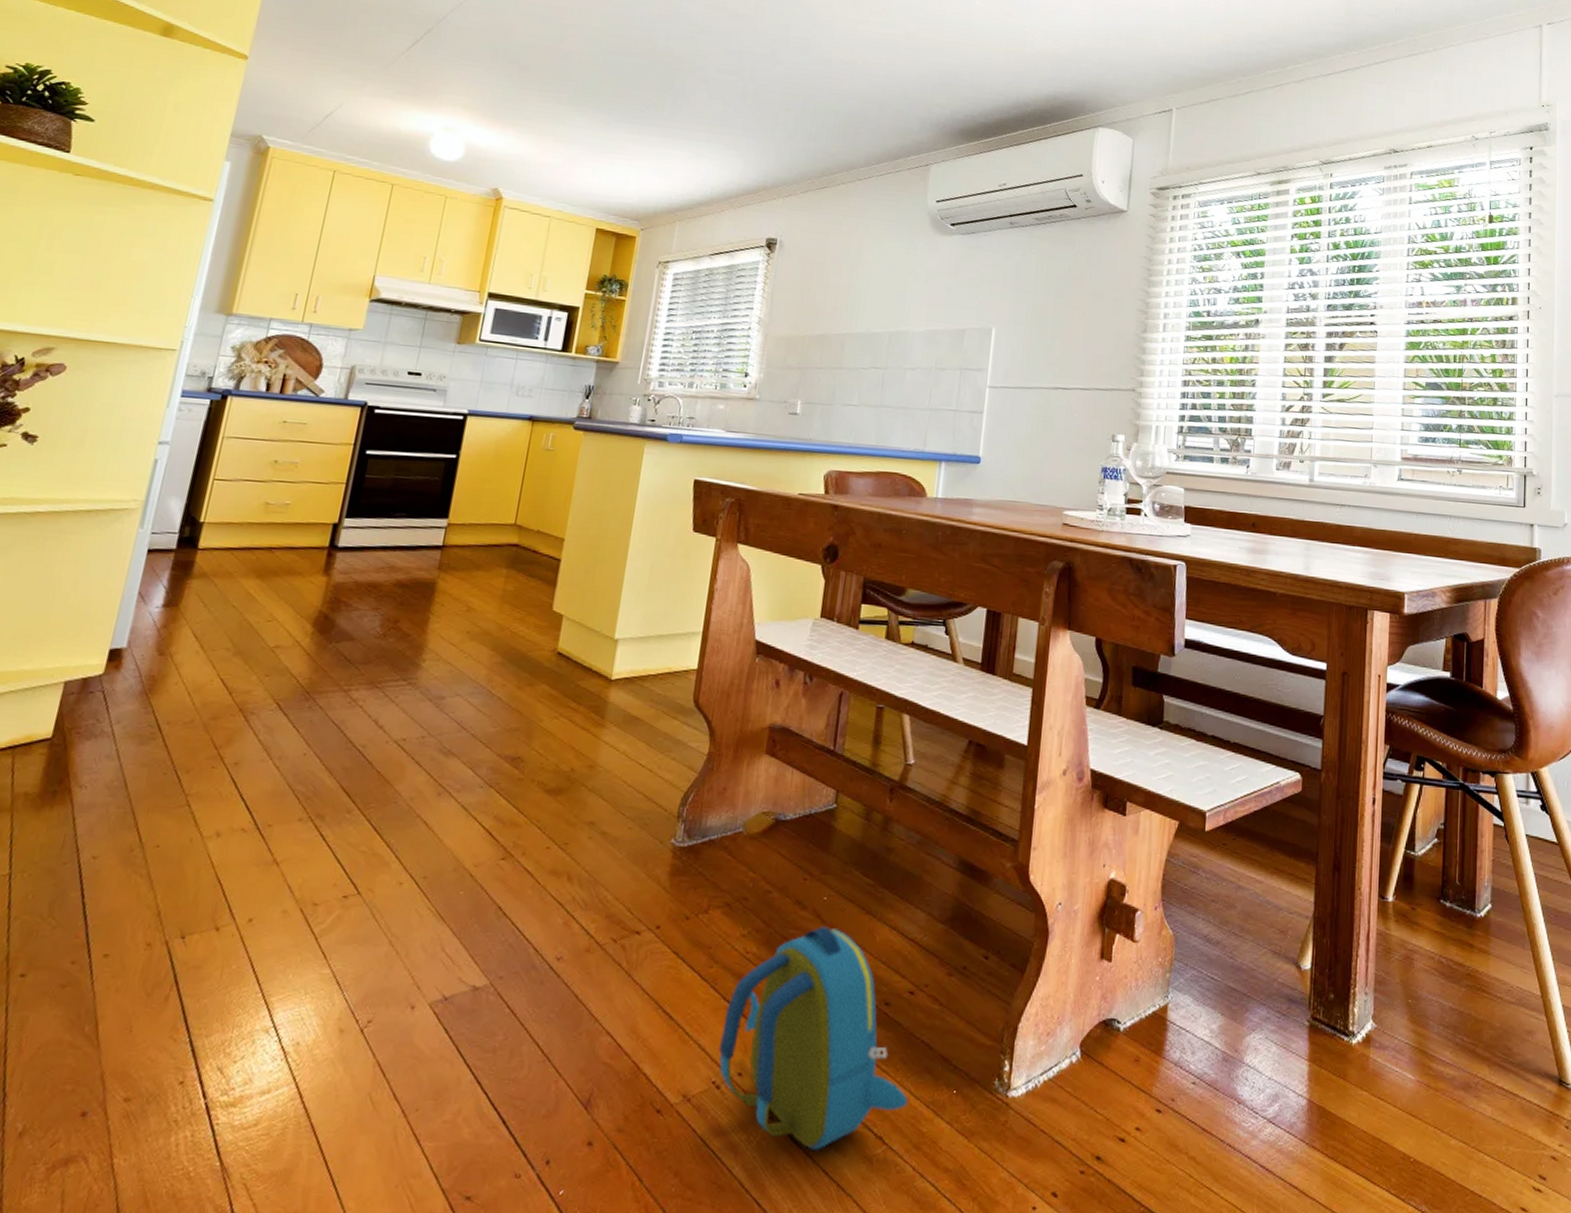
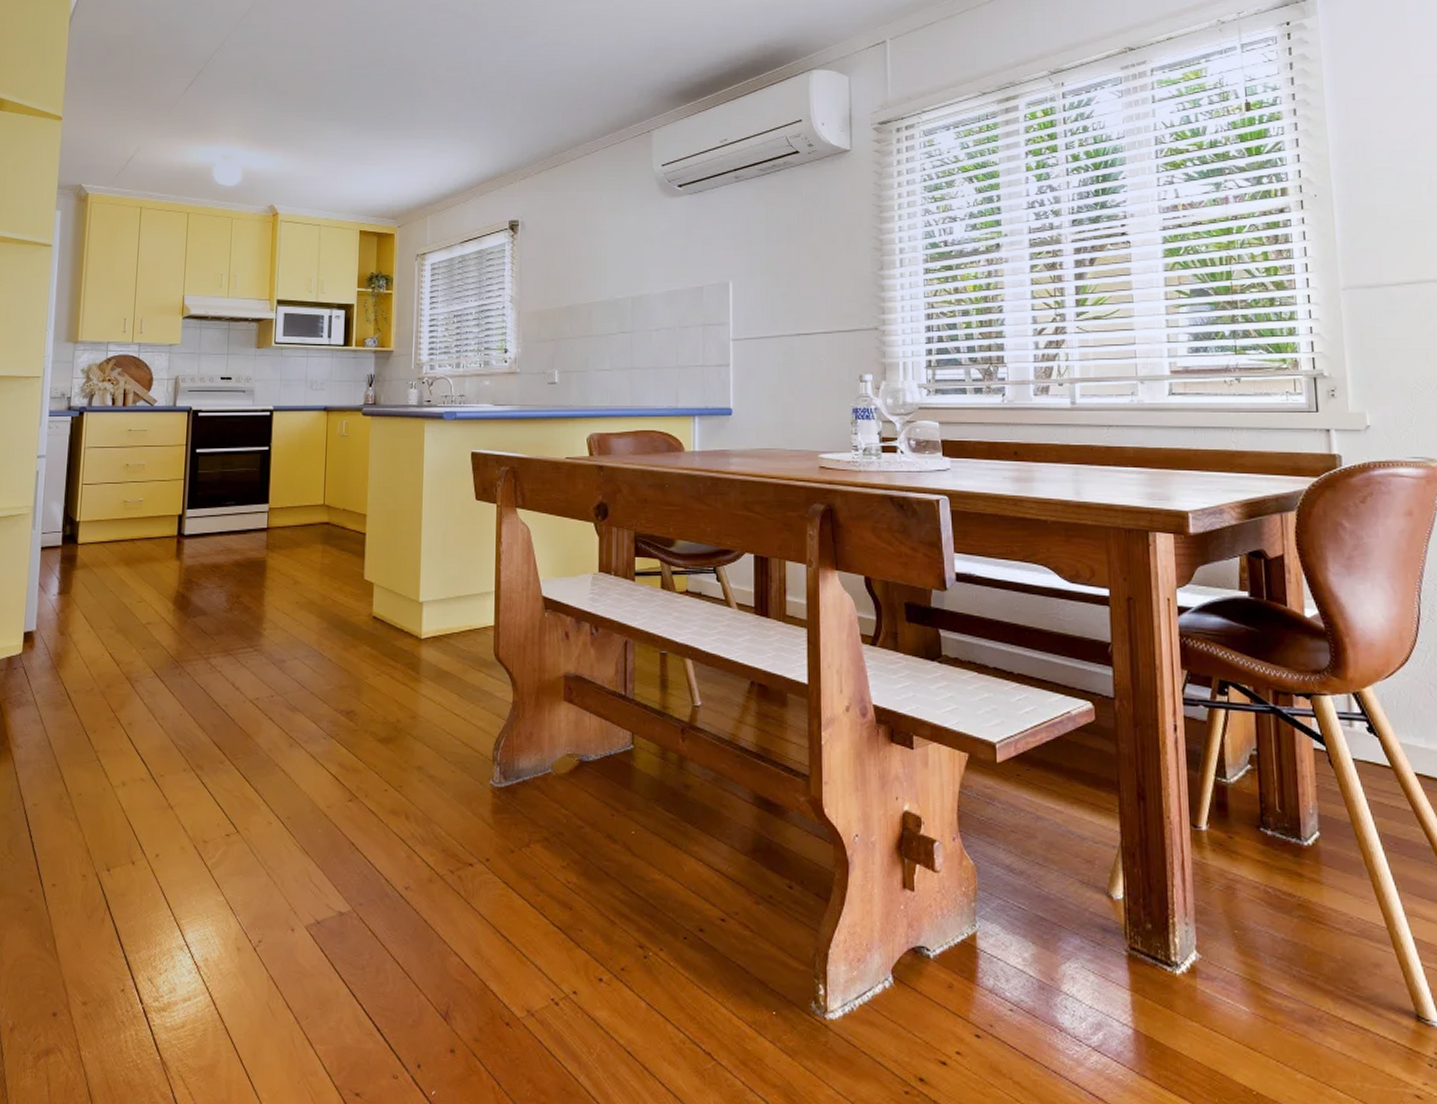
backpack: present [718,925,909,1150] -> none [553,857,731,1063]

